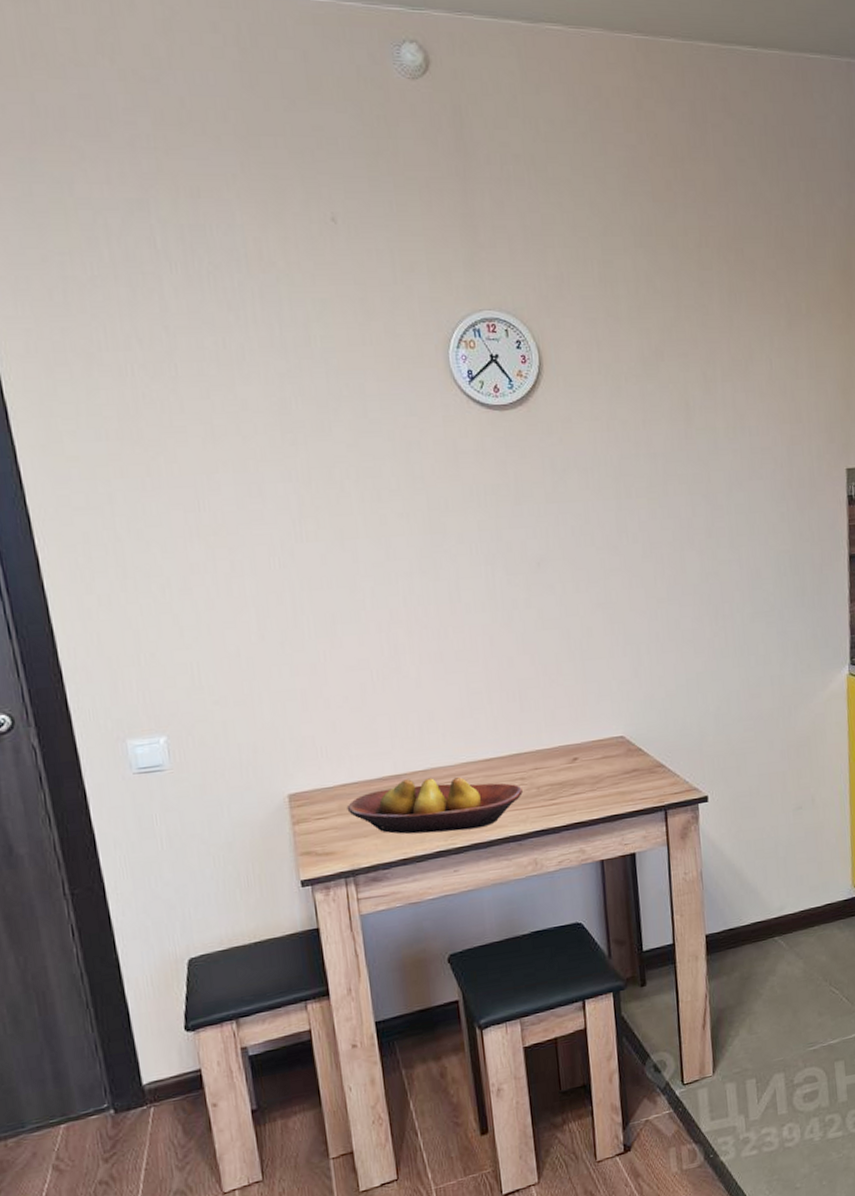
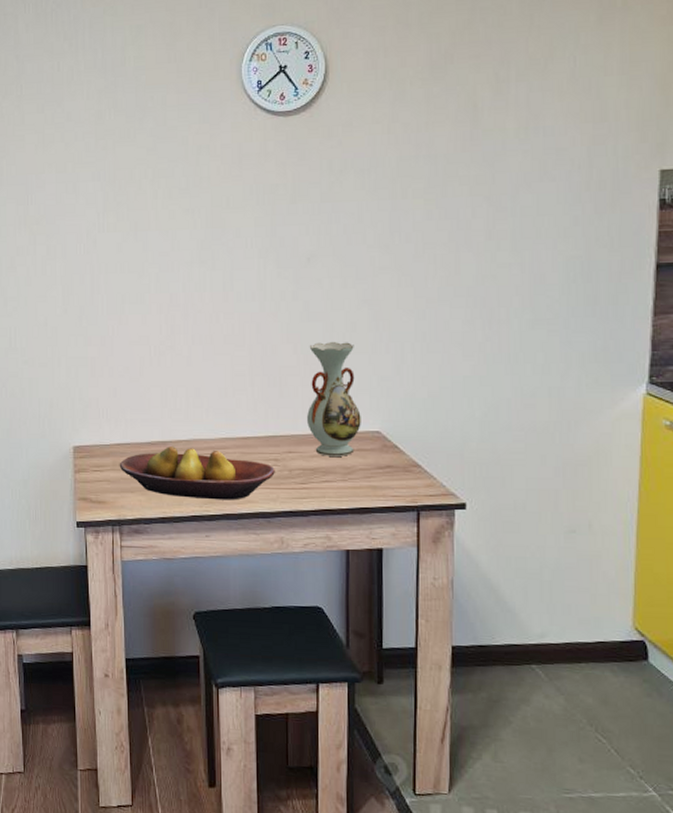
vase: none [546,648,605,768] -> present [307,342,361,456]

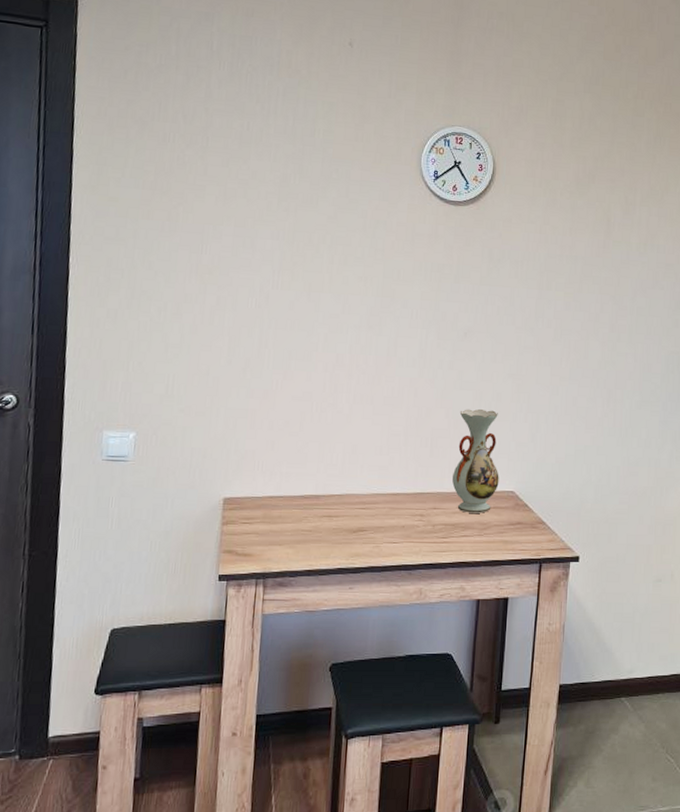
fruit bowl: present [119,446,275,500] -> none [269,500,420,553]

